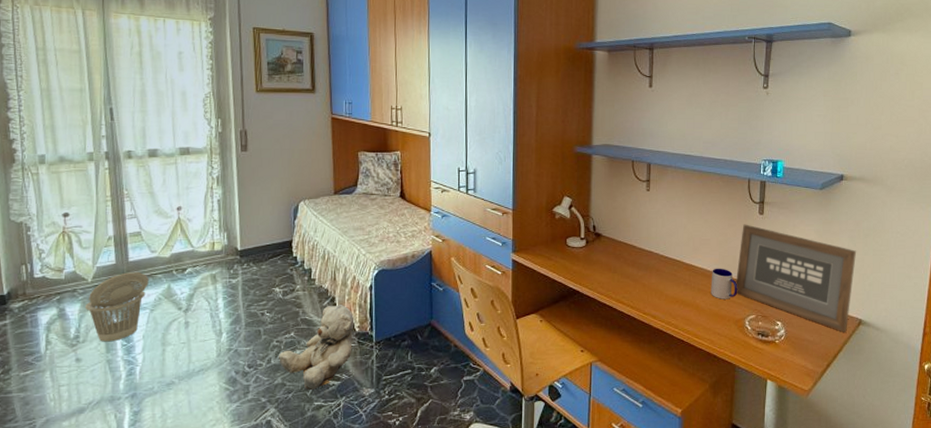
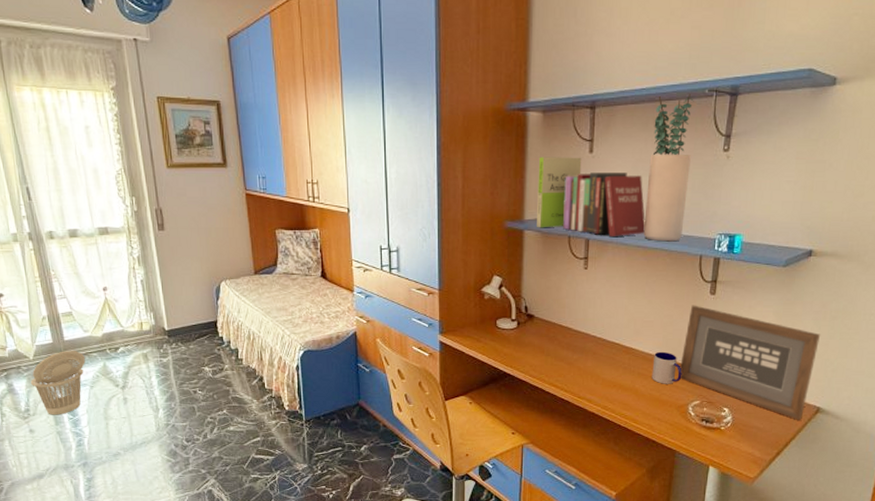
teddy bear: present [278,305,354,390] -> none [213,384,284,463]
book: none [604,90,643,153] -> present [537,157,582,228]
books: none [627,104,699,161] -> present [563,172,645,236]
vase: none [698,39,737,167] -> present [643,93,694,242]

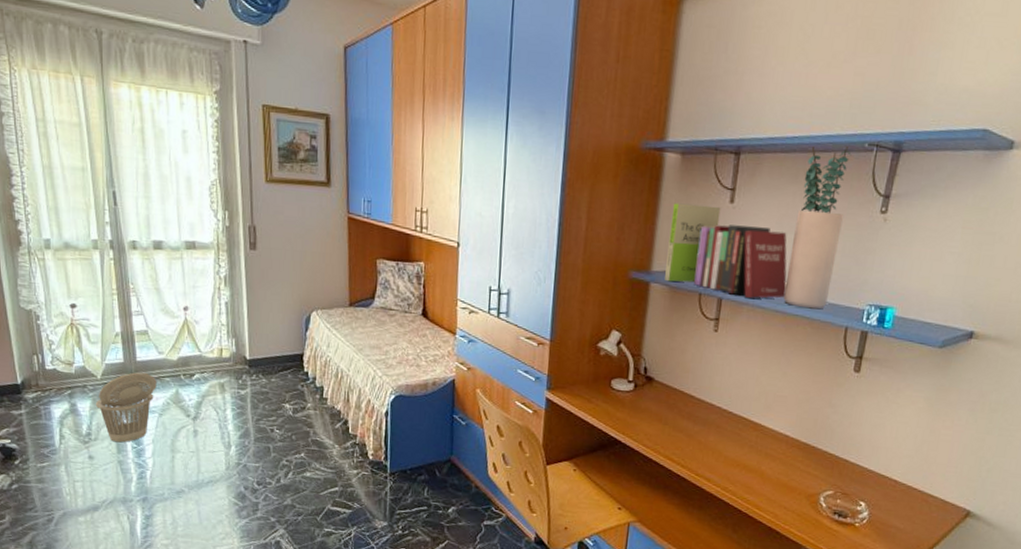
mug: present [652,351,682,384] -> none [780,431,816,469]
picture frame: present [680,305,821,420] -> none [813,382,977,524]

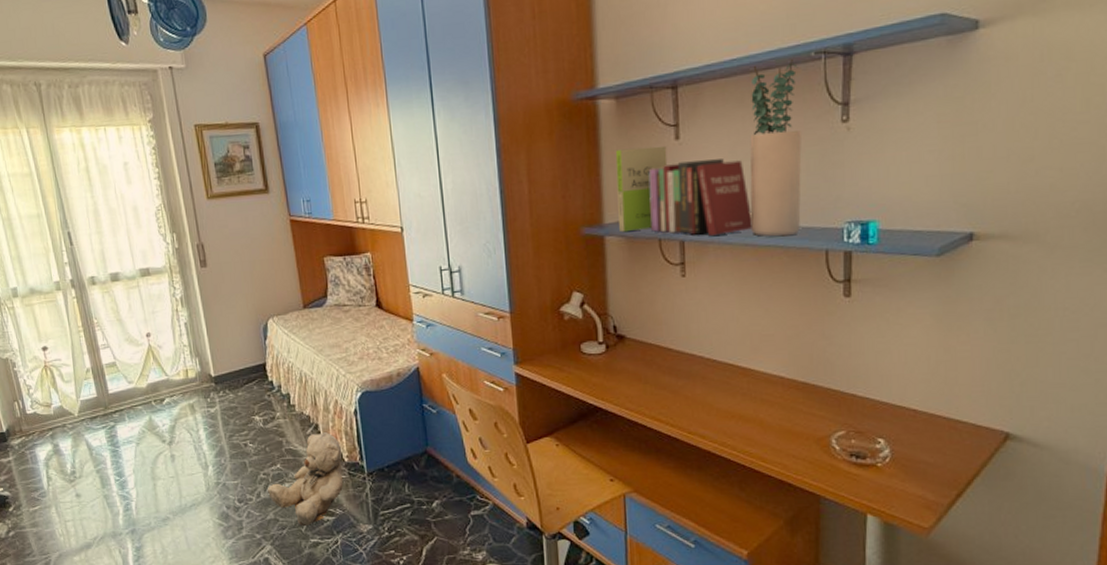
laundry basket: present [95,372,157,443] -> none [75,405,131,477]
teddy bear: none [287,428,368,515] -> present [267,432,344,526]

